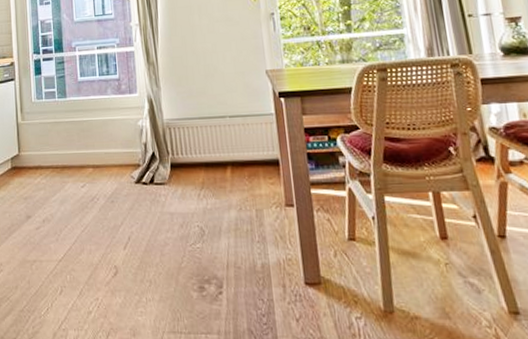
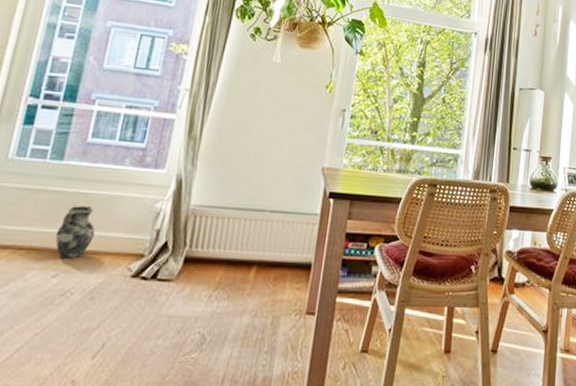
ceramic jug: none [75,131,101,172] -> present [55,206,95,259]

